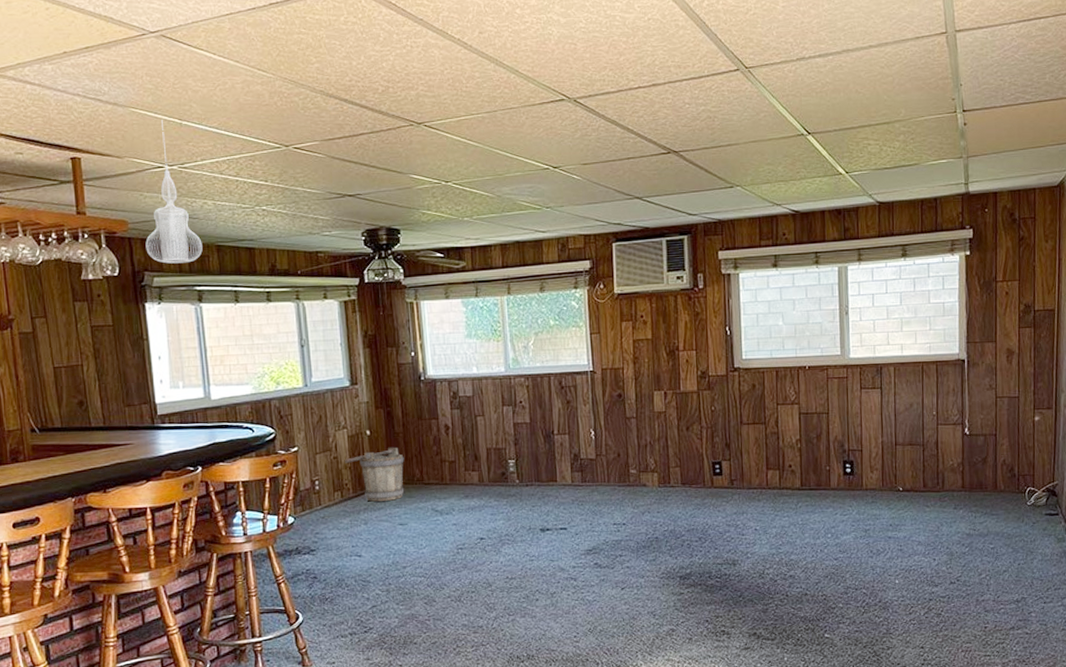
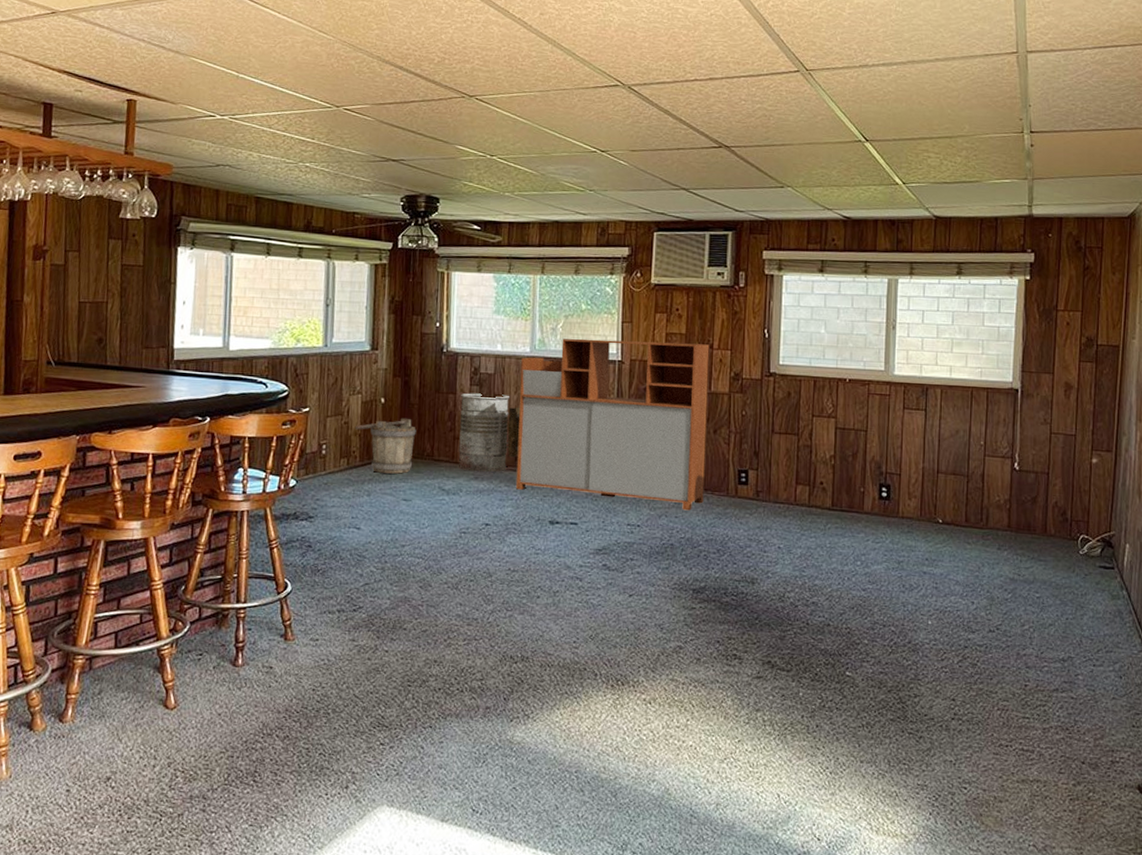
pendant lamp: present [145,120,203,264] -> none [186,71,242,212]
trash can: none [443,415,504,491] -> present [458,393,521,473]
storage cabinet: none [497,347,683,505] -> present [516,338,710,511]

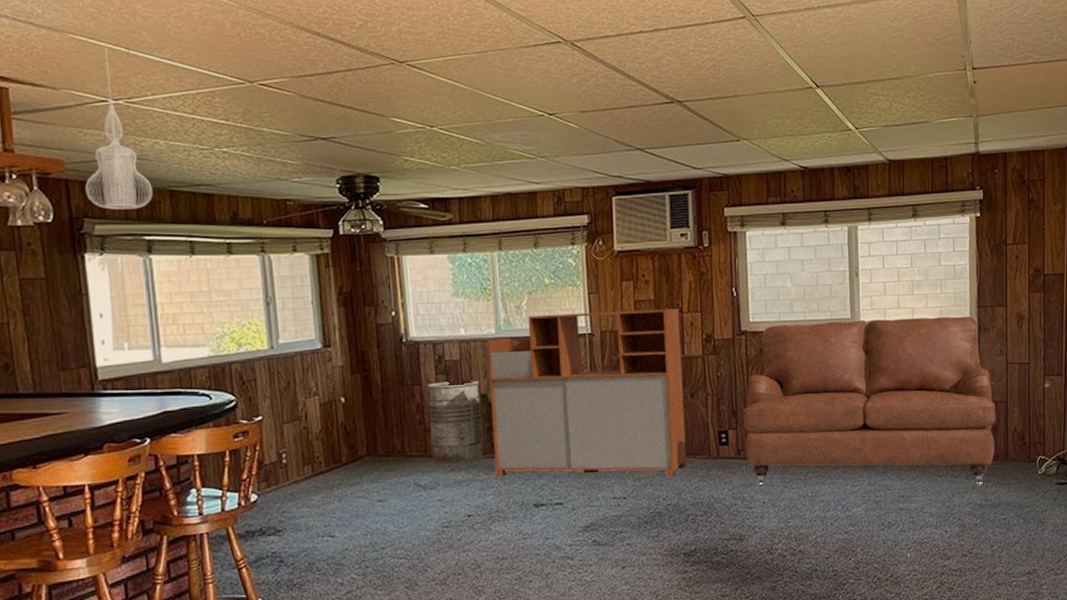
pendant lamp: none [186,71,242,212] -> present [85,48,153,210]
bucket: present [354,419,416,474] -> none [315,416,384,476]
sofa: none [764,370,1036,560] -> present [742,316,996,487]

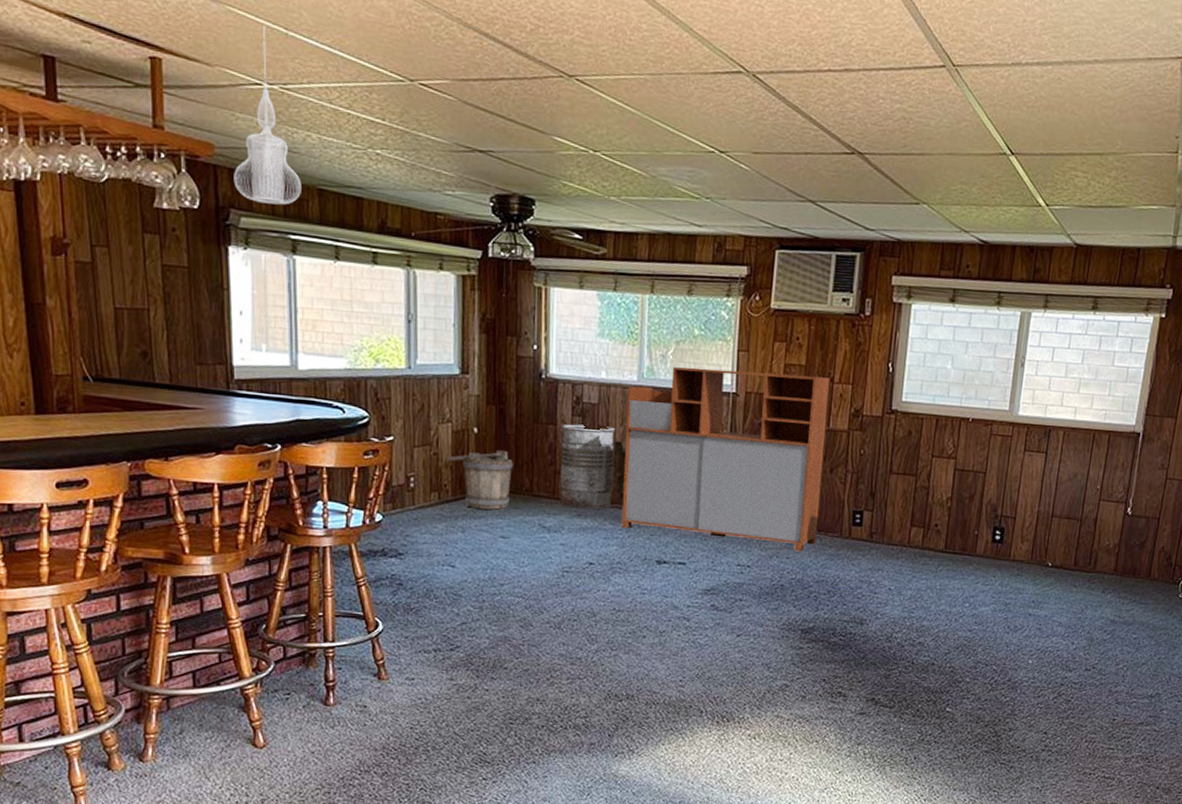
bucket: none [315,416,384,476] -> present [445,450,514,510]
sofa: present [742,316,996,487] -> none [878,408,1147,603]

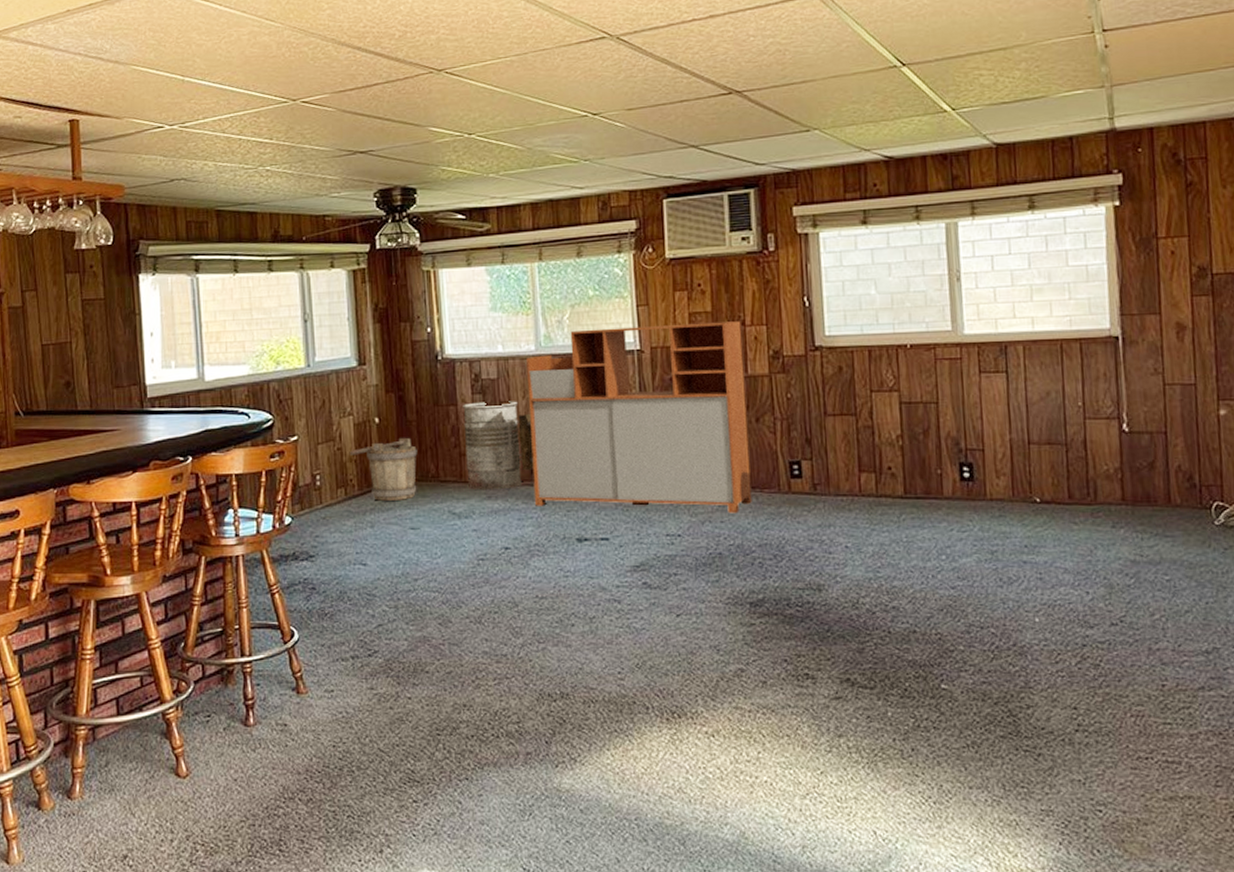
pendant lamp: present [233,26,302,205] -> none [142,77,201,231]

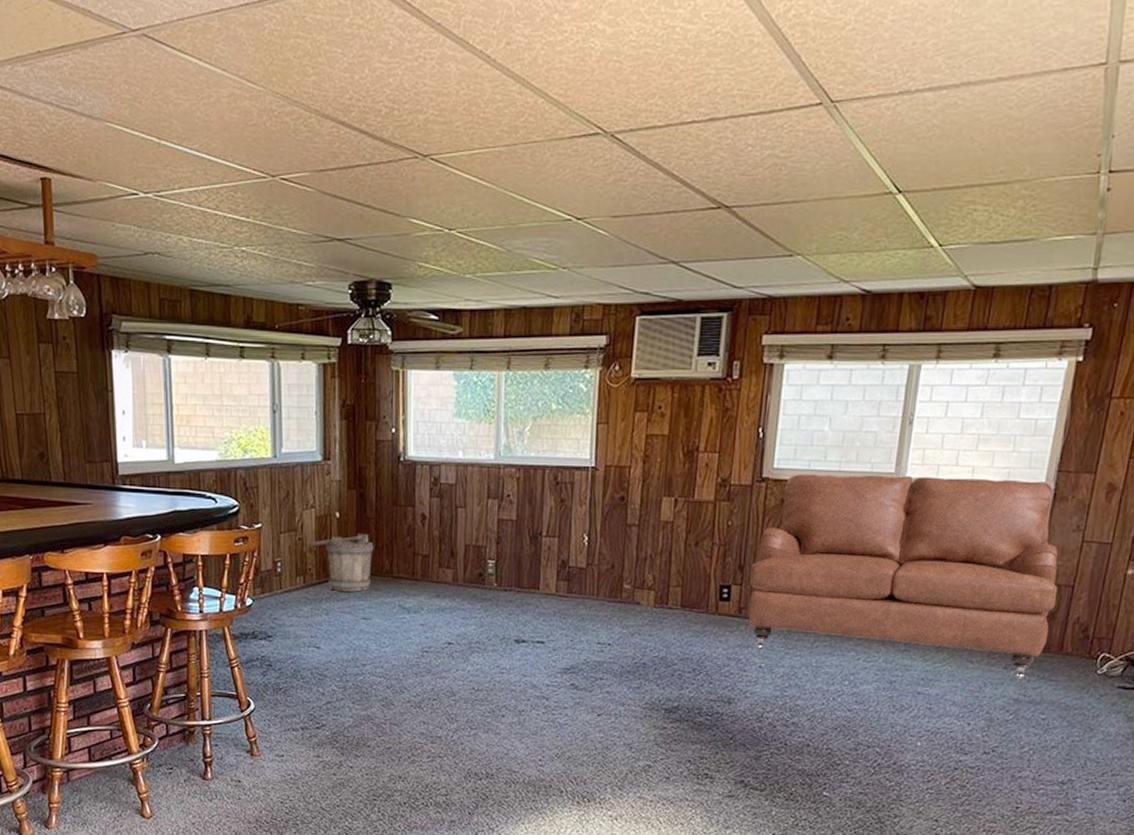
trash can: present [463,401,534,491] -> none [418,505,485,590]
storage cabinet: present [526,321,752,514] -> none [480,443,695,629]
sofa: none [818,326,1152,539] -> present [748,474,1058,680]

